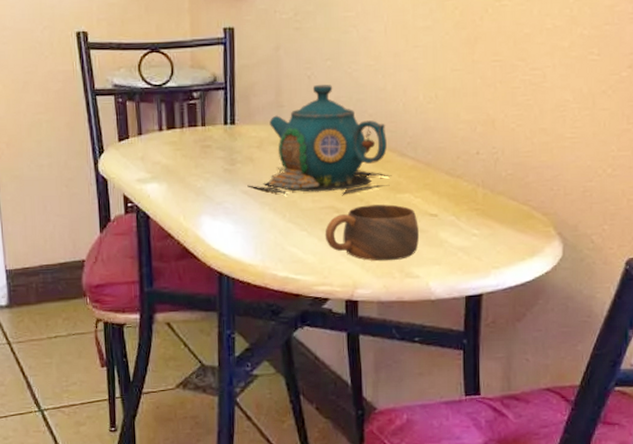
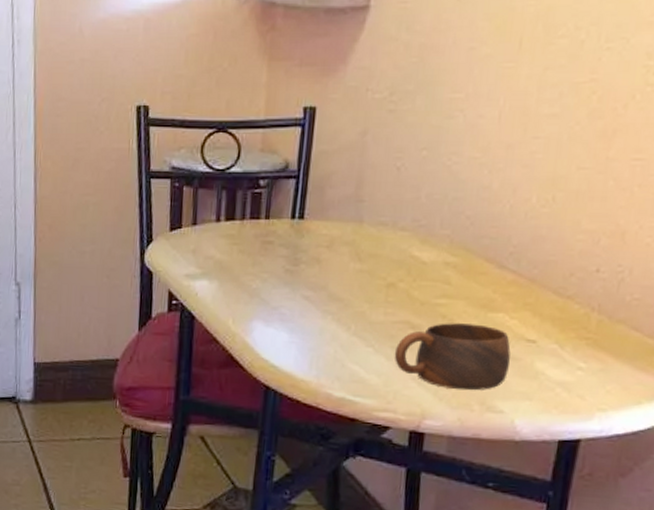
teapot: present [247,85,392,195] -> none [310,178,485,309]

